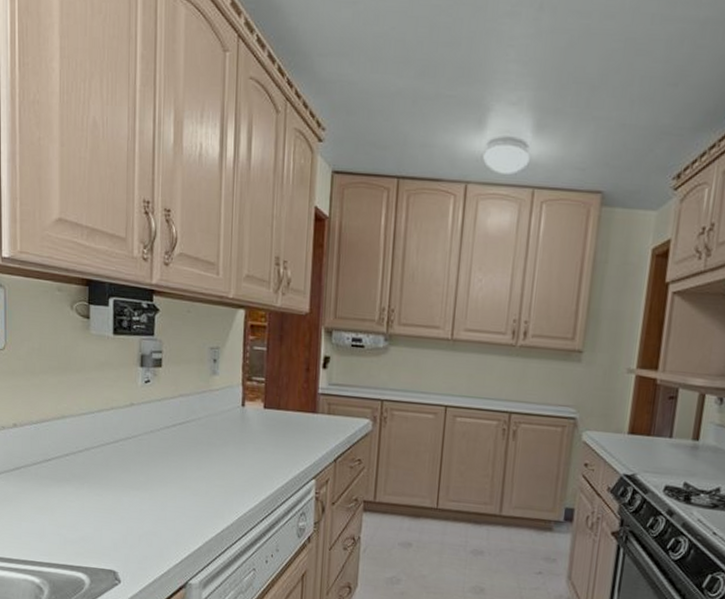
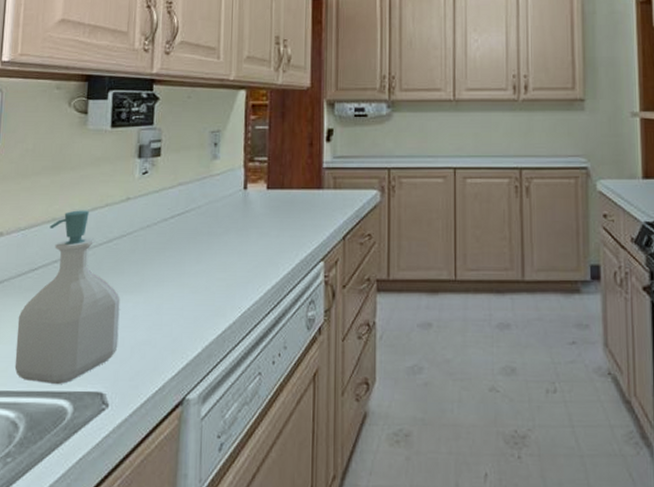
soap bottle: none [36,410,128,561] -> present [14,210,120,385]

